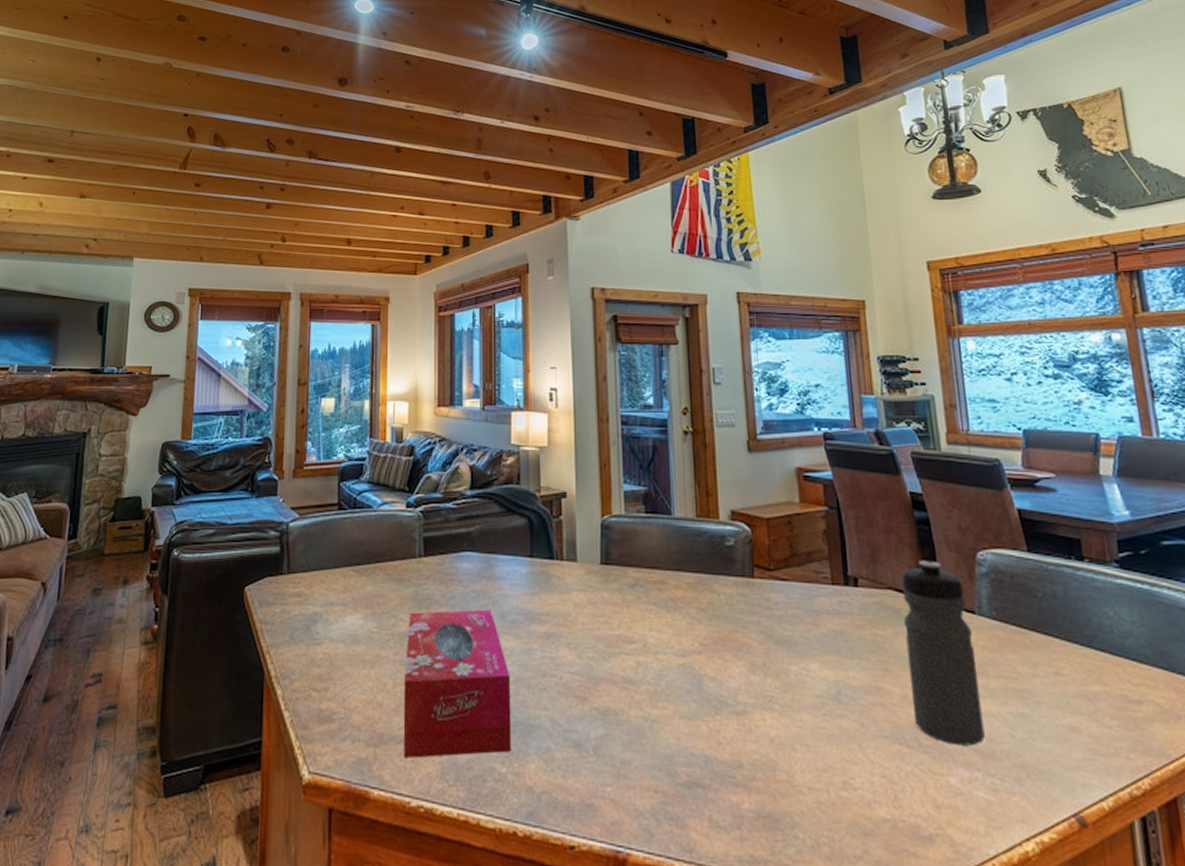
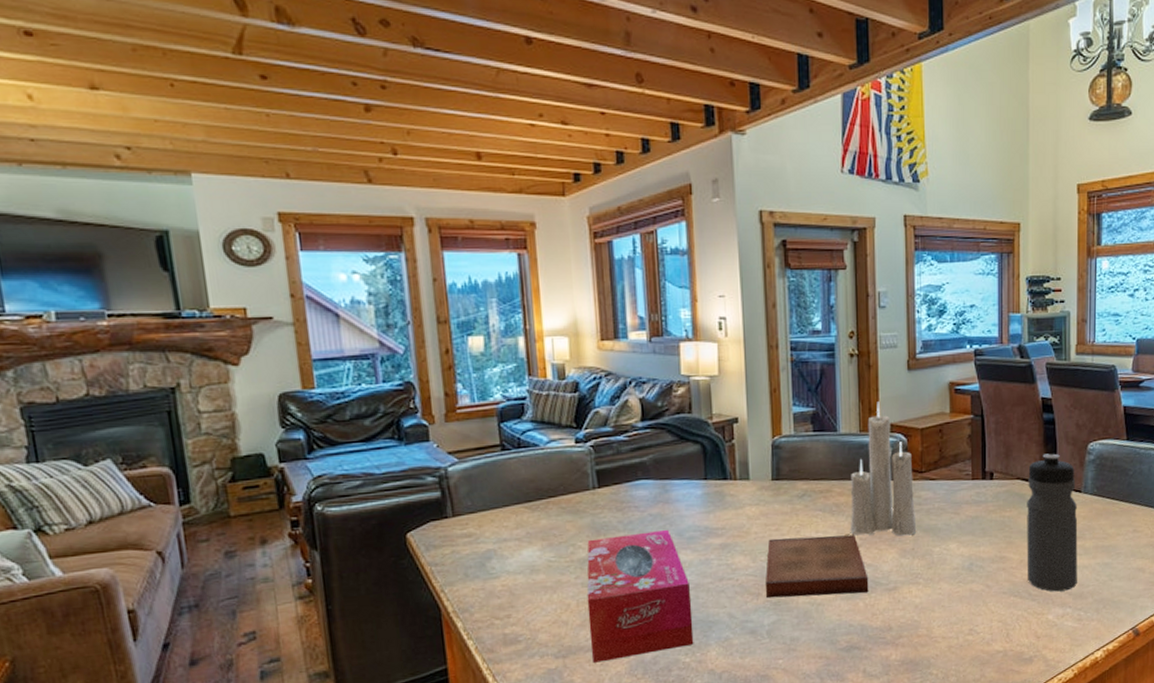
book: none [593,632,713,714] -> present [765,535,869,599]
candle: none [688,484,768,646] -> present [850,401,917,536]

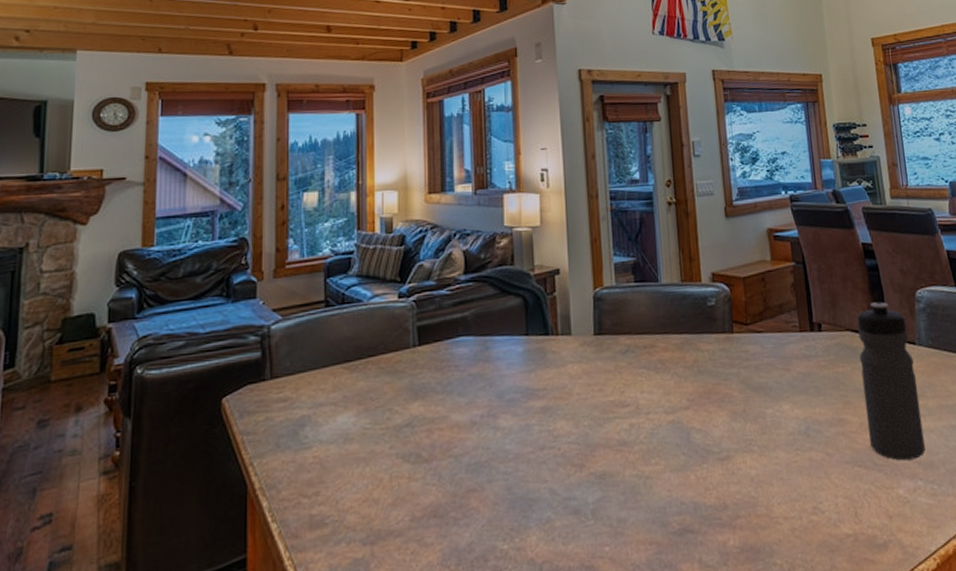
tissue box: present [587,529,694,663] -> none [400,390,513,551]
book: present [765,535,869,599] -> none [589,395,700,471]
candle: present [850,401,917,536] -> none [675,250,747,396]

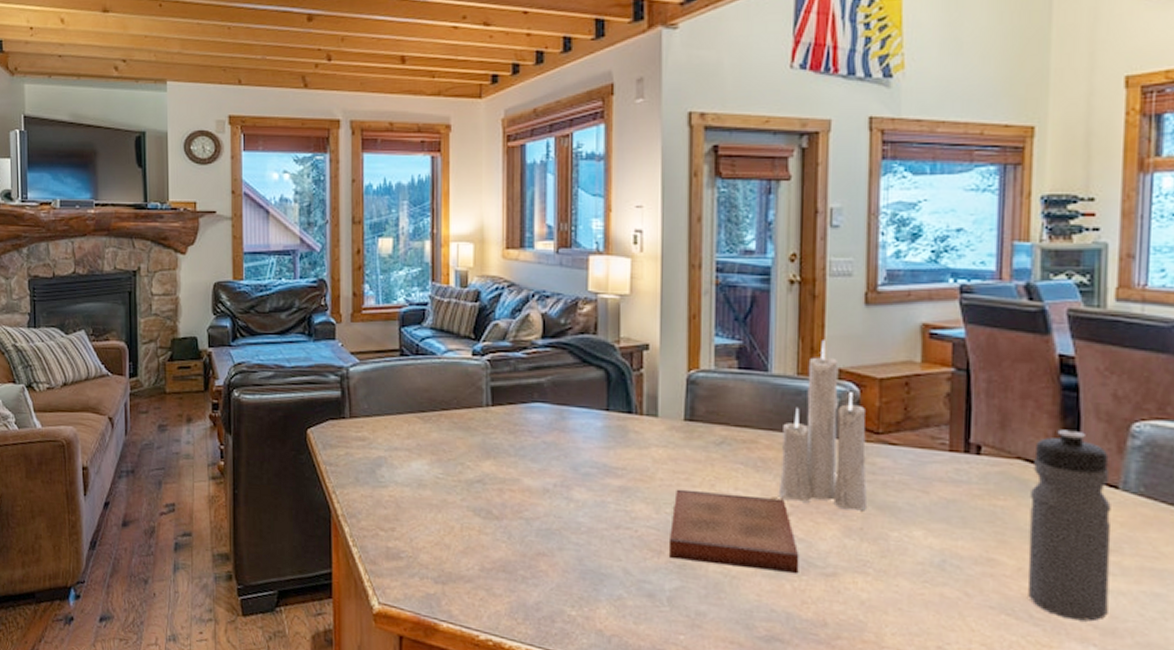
book: none [589,395,700,471] -> present [670,489,799,574]
candle: none [675,250,747,396] -> present [778,340,868,511]

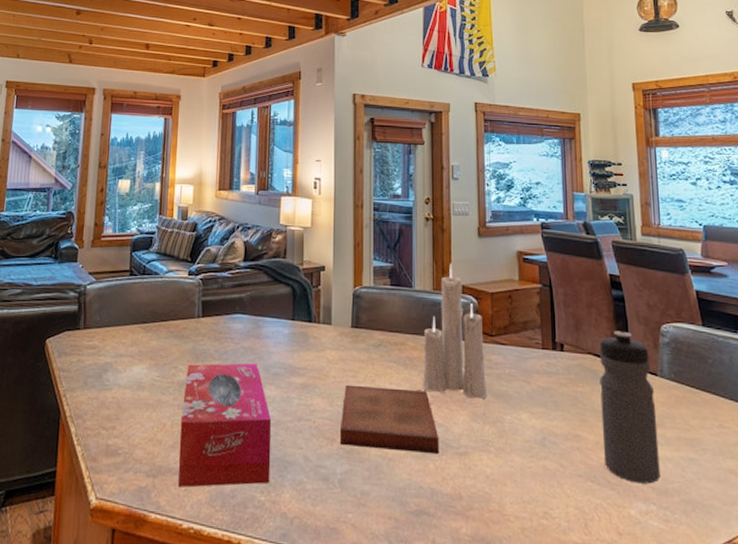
tissue box: none [471,460,583,598] -> present [178,363,271,487]

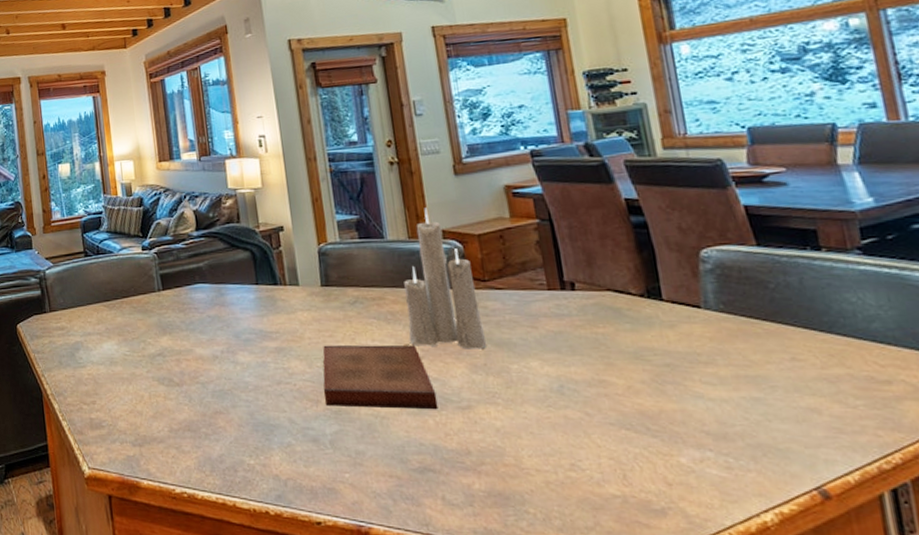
tissue box: present [178,363,271,487] -> none [155,330,257,455]
water bottle: present [599,331,660,484] -> none [620,261,716,429]

